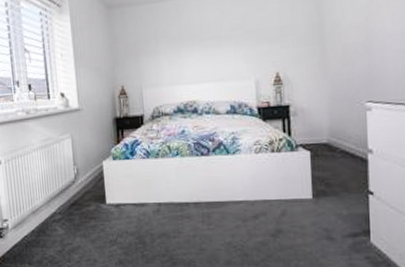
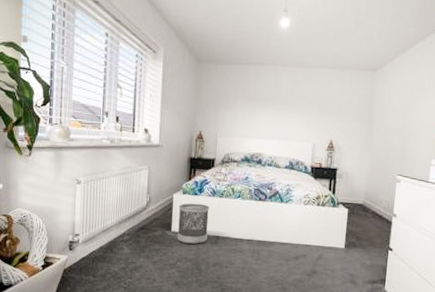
wastebasket: none [110,168,148,215] -> present [177,203,209,244]

